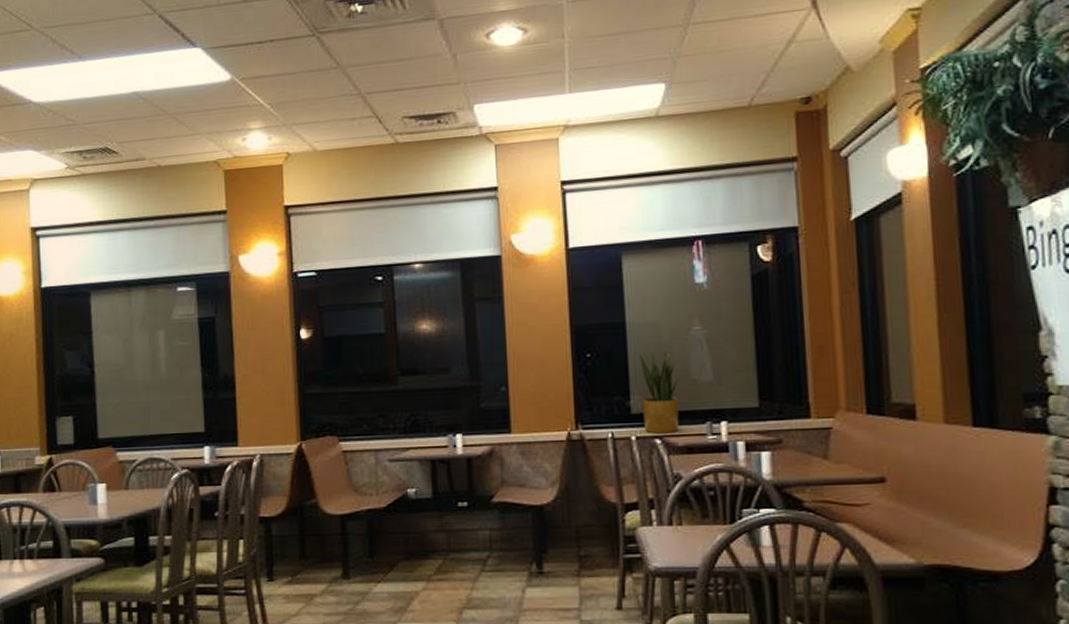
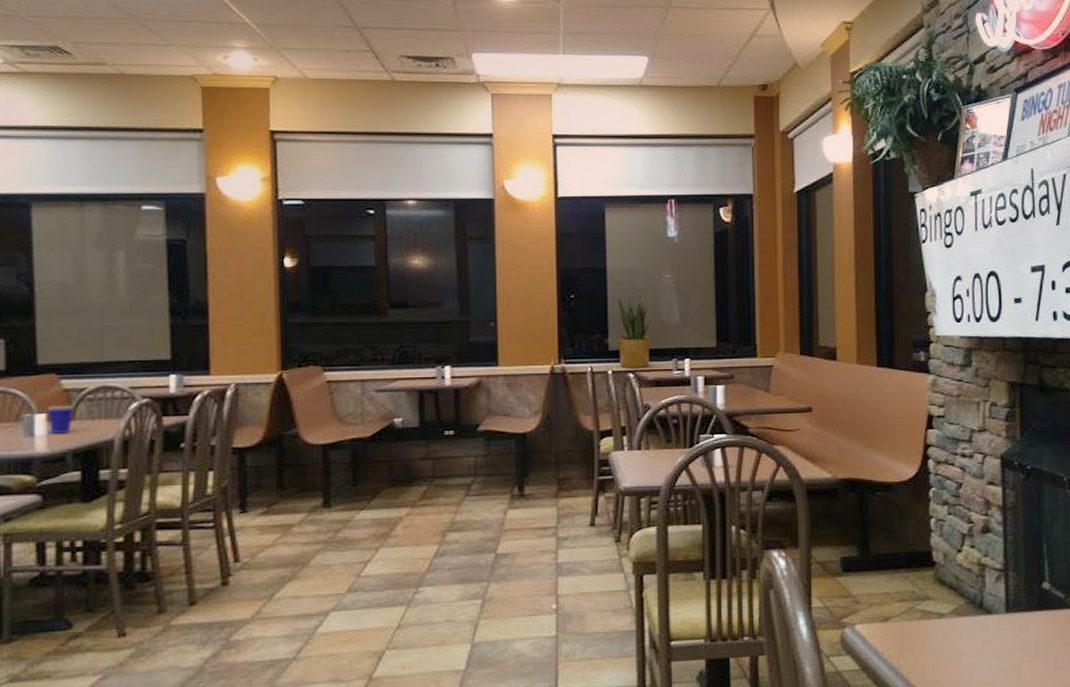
beverage cup: none [107,468,127,502] -> present [48,397,73,434]

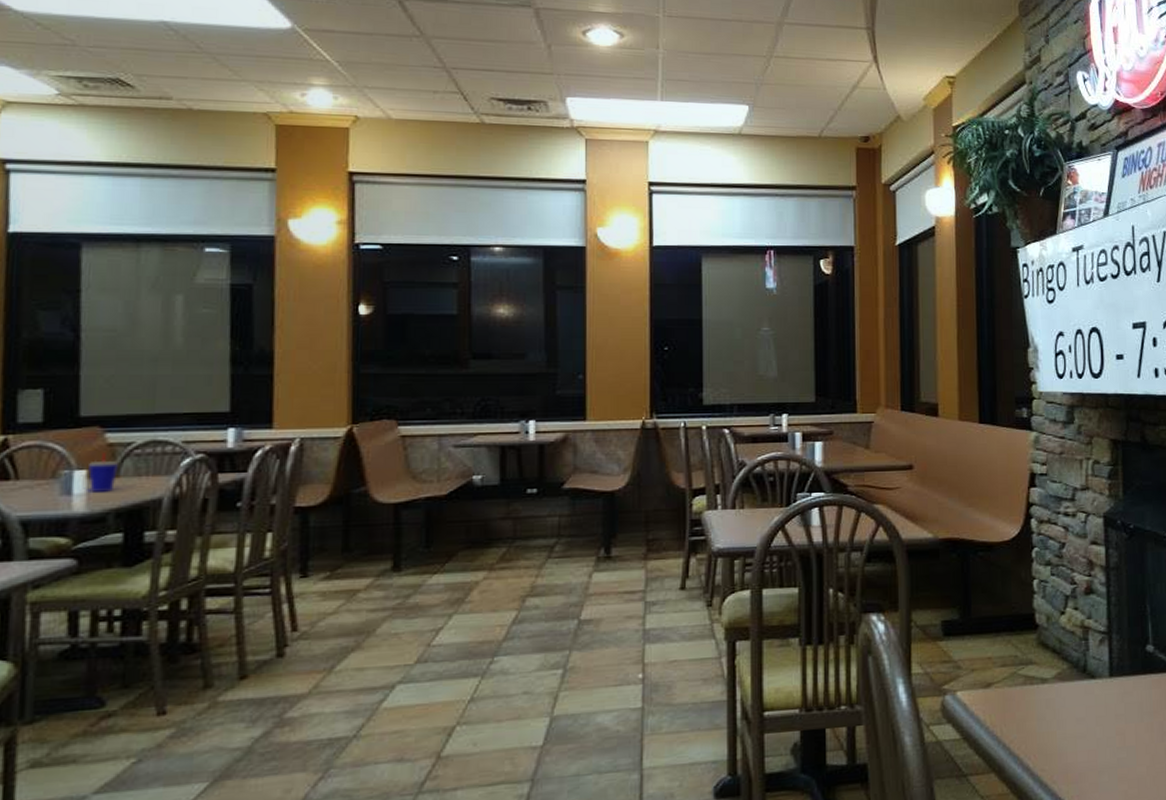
planter: present [618,294,653,369] -> none [714,347,750,424]

